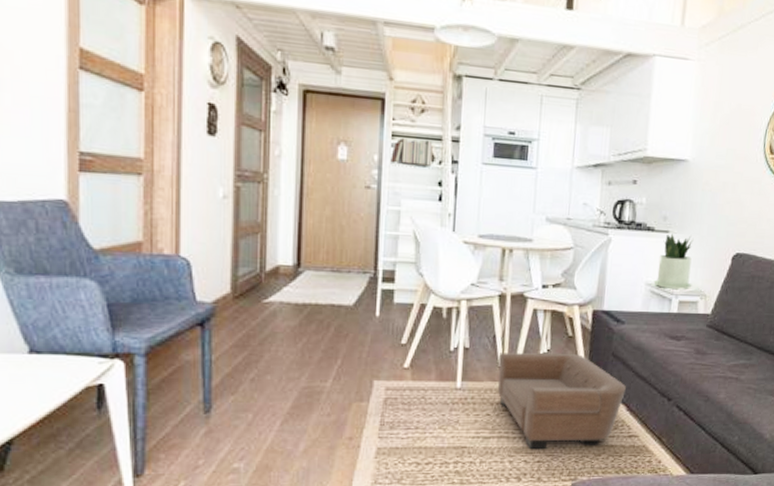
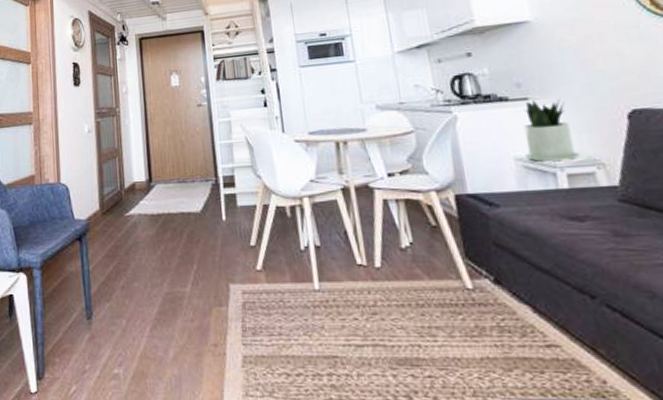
dog bed: present [497,351,627,450] -> none [354,245,526,362]

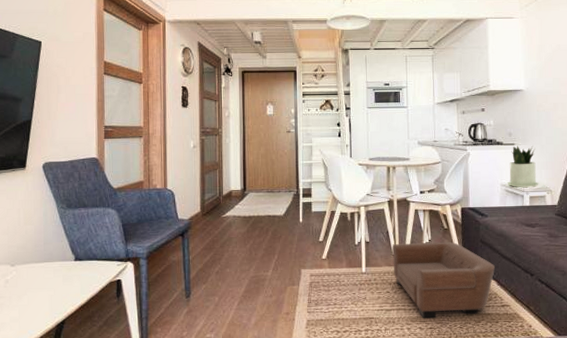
books: present [215,57,253,82] -> none [303,95,332,115]
dog bed: none [354,245,526,362] -> present [391,242,496,319]

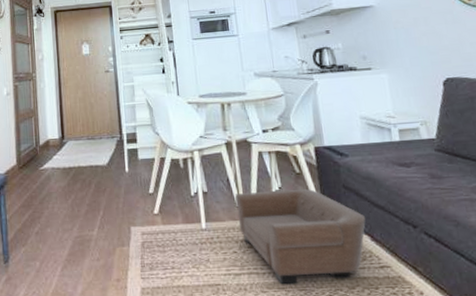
planter: present [507,145,539,188] -> none [367,69,409,120]

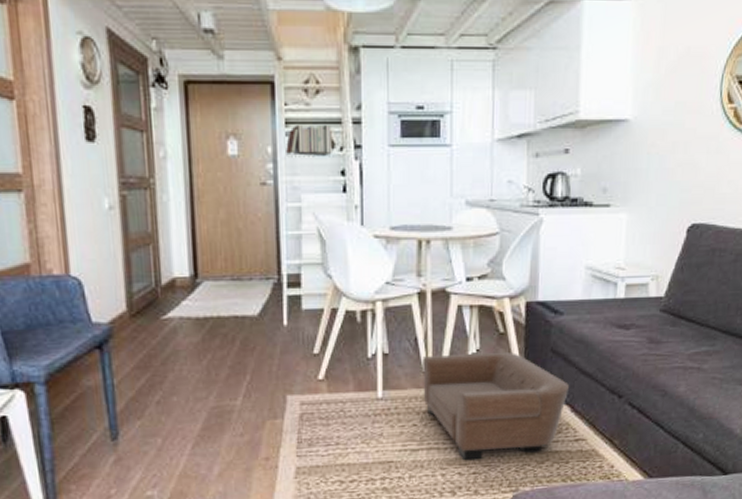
books: none [121,30,153,51] -> present [286,124,332,156]

